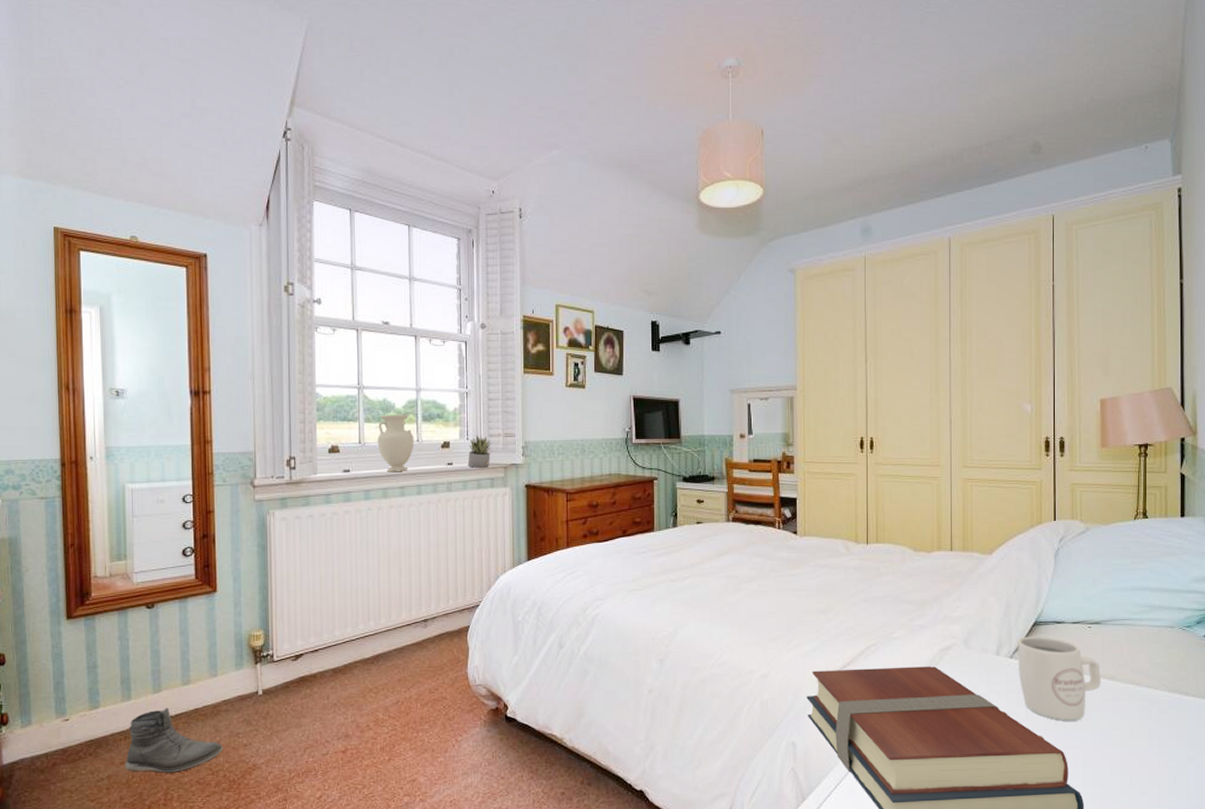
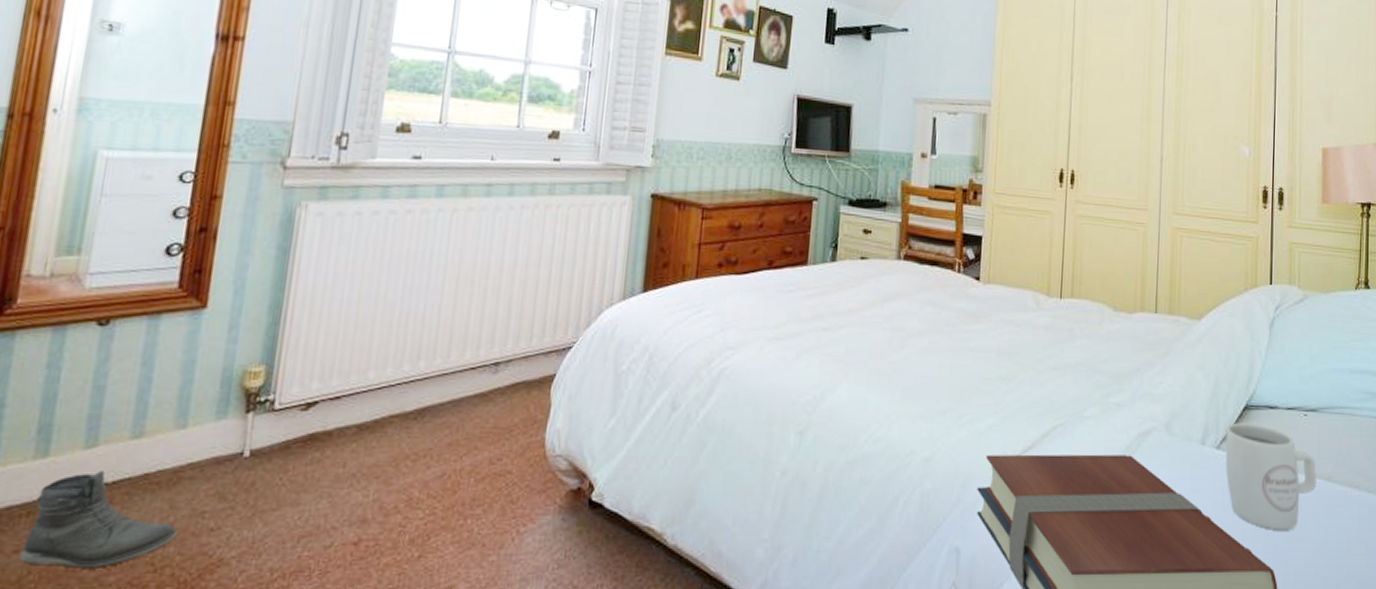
vase: present [377,414,414,473] -> none [463,90,514,165]
succulent plant: present [467,435,490,469] -> none [579,126,613,170]

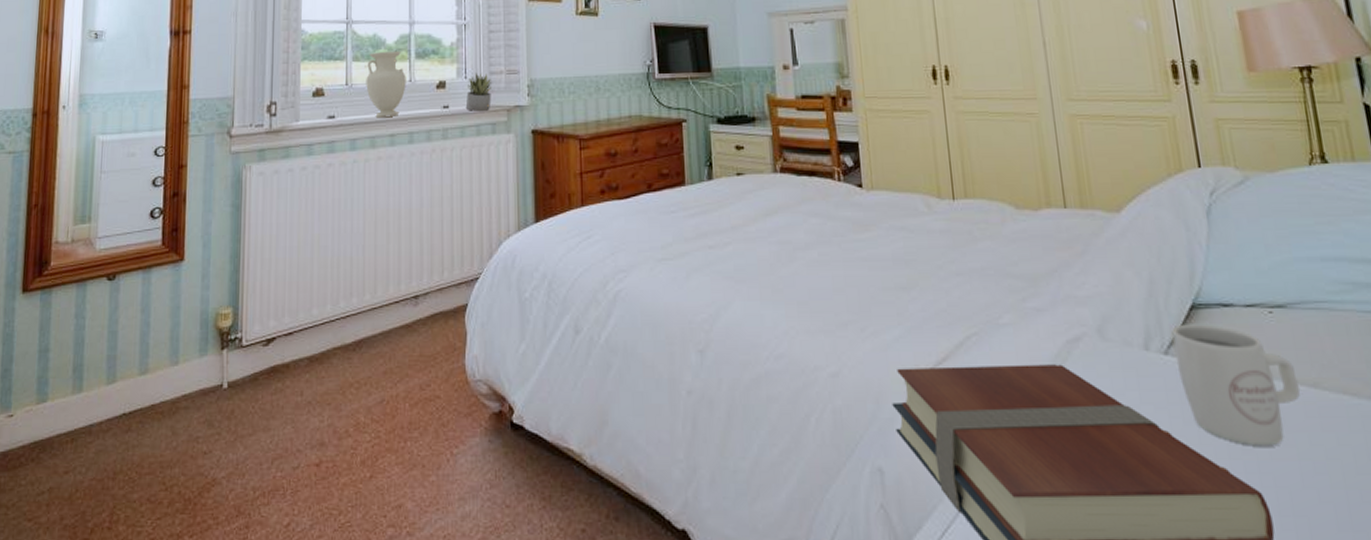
boot: present [19,471,179,568] -> none [69,403,181,487]
vase: none [463,90,514,165] -> present [366,50,406,118]
succulent plant: none [579,126,613,170] -> present [465,72,491,113]

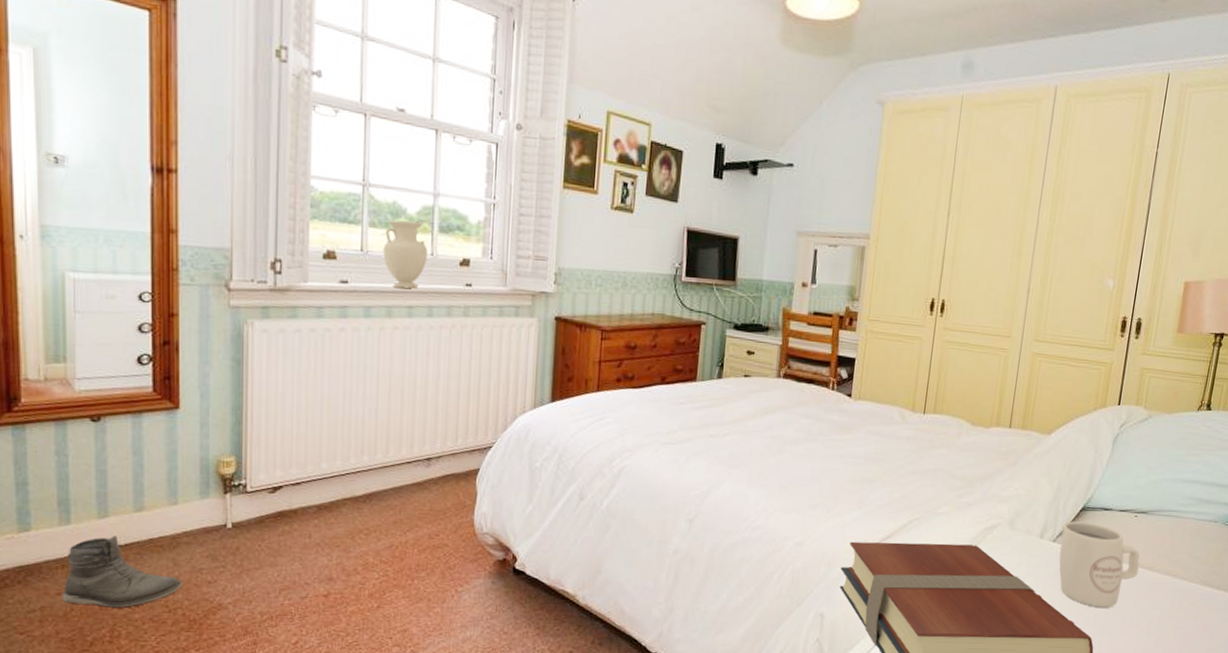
boot: none [69,403,181,487] -> present [62,536,184,608]
succulent plant: present [465,72,491,113] -> none [489,254,518,295]

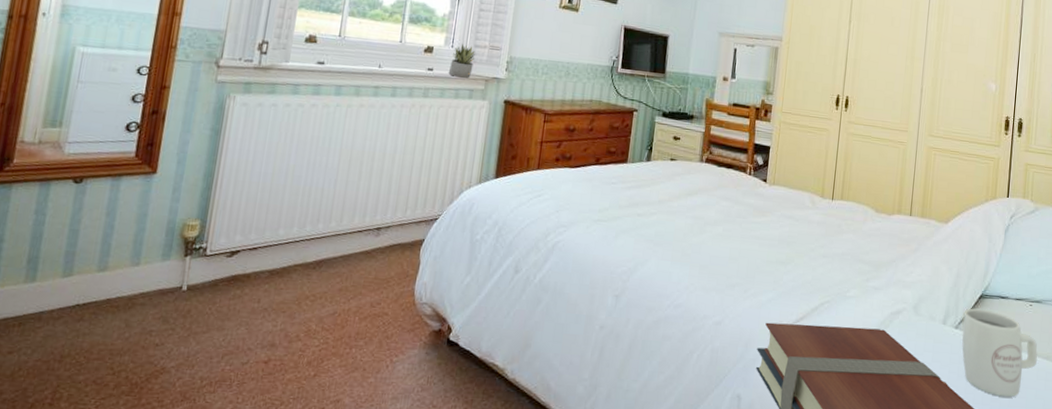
boot: present [62,536,184,608] -> none [12,295,132,369]
vase: present [383,220,428,289] -> none [358,11,398,71]
succulent plant: none [489,254,518,295] -> present [448,44,475,79]

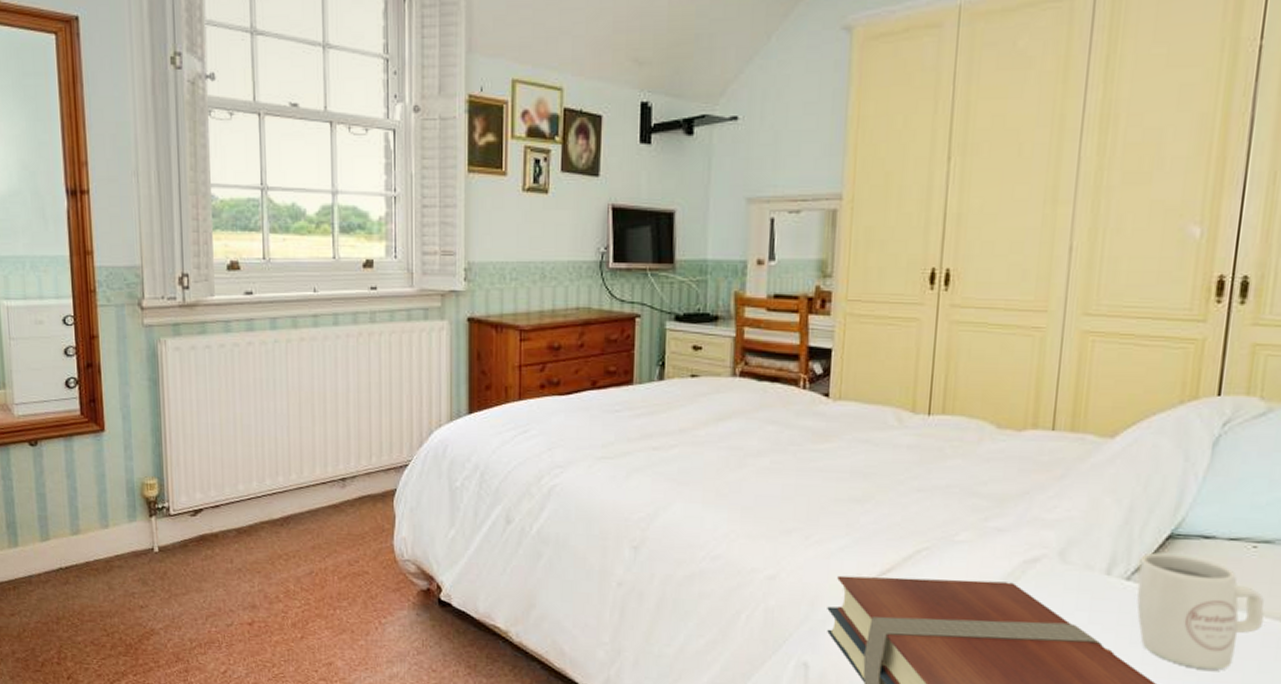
succulent plant: present [448,44,475,79] -> none [395,252,424,296]

